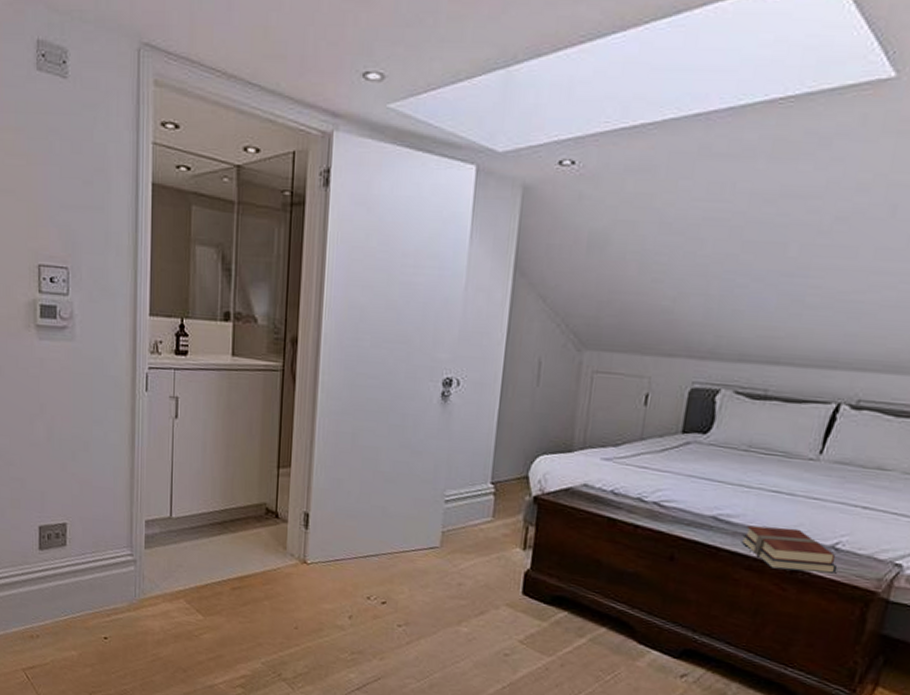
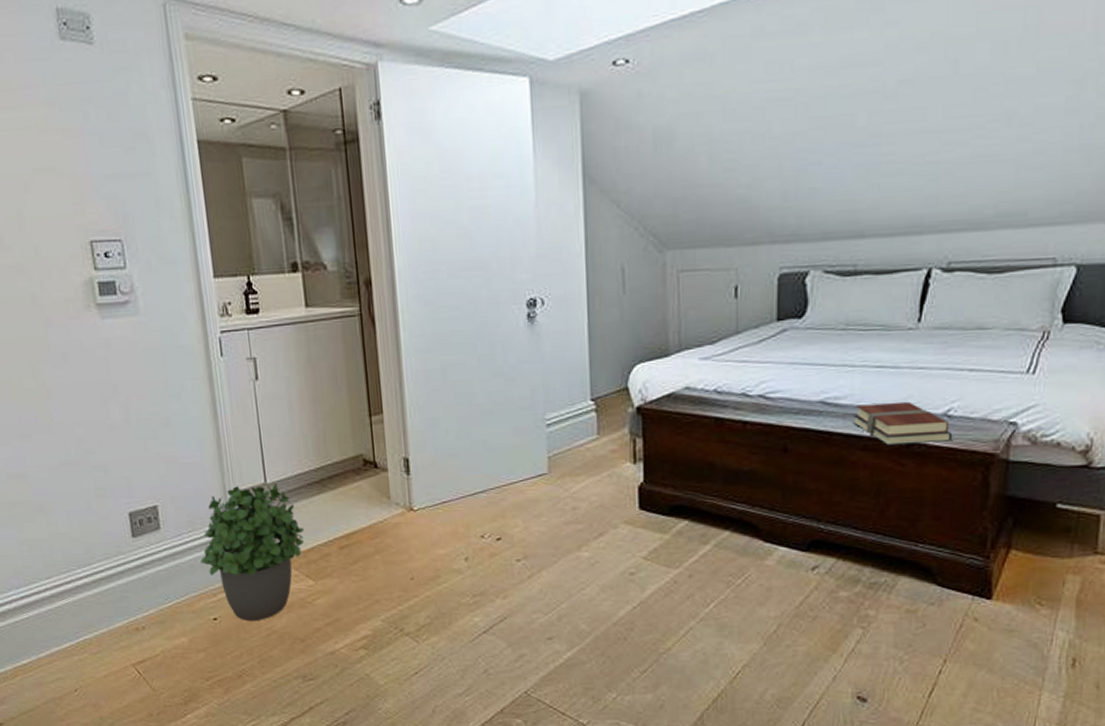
potted plant: none [98,516,202,646] -> present [199,483,305,620]

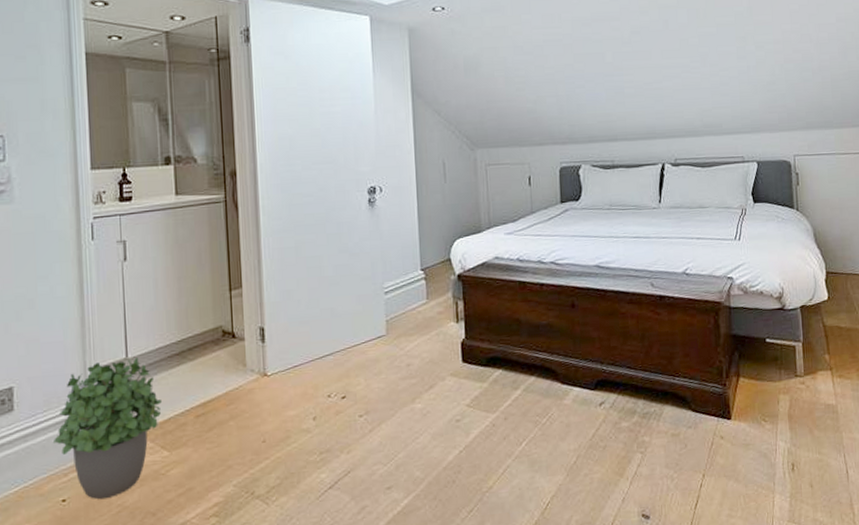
books: present [852,401,953,445] -> none [620,263,691,299]

